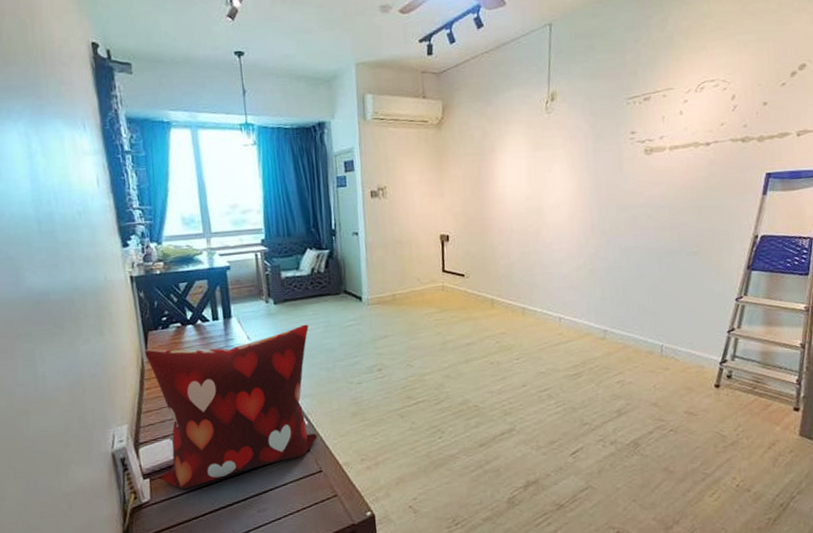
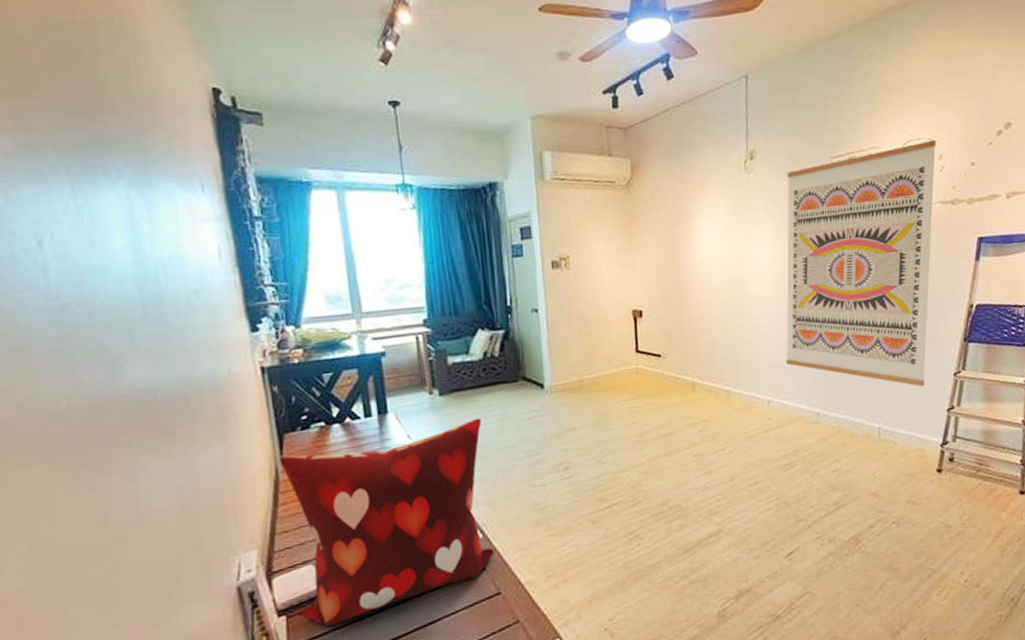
wall art: none [577,81,731,310] -> present [786,140,937,387]

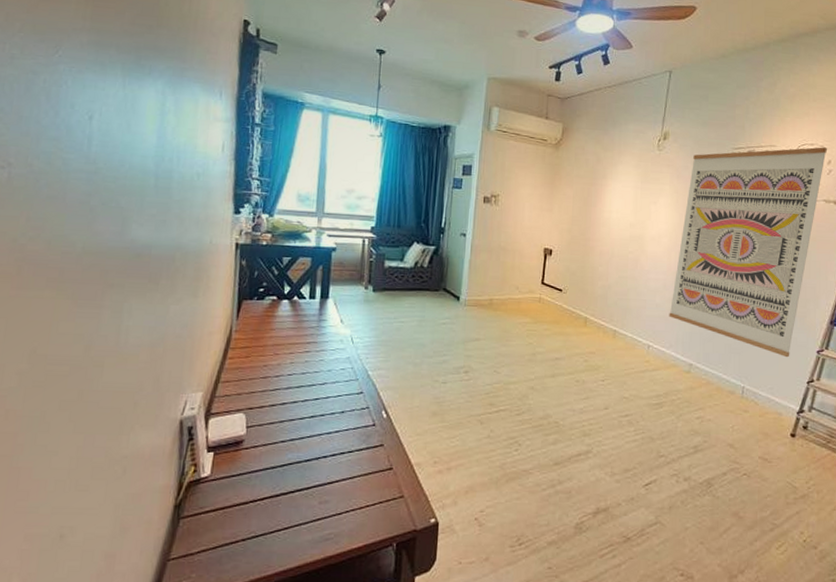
decorative pillow: present [279,418,494,626] -> none [223,316,403,468]

